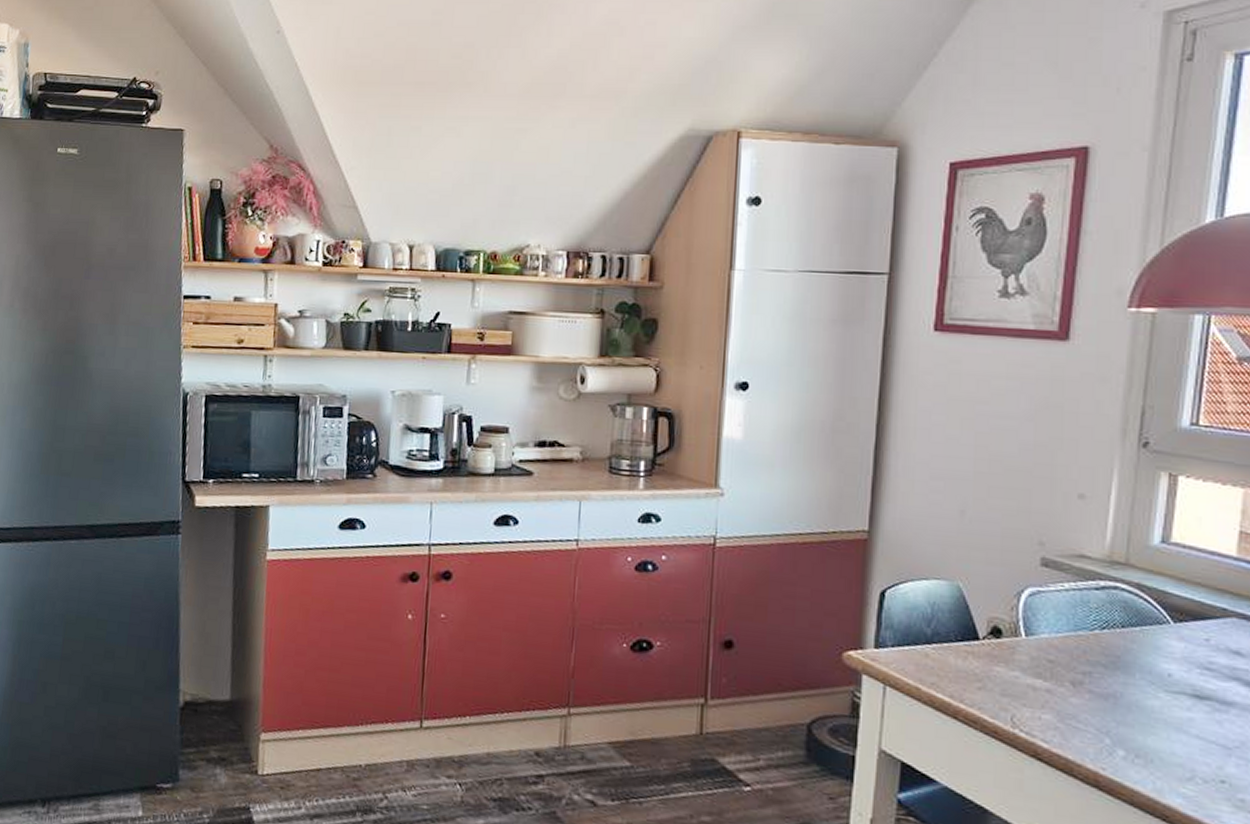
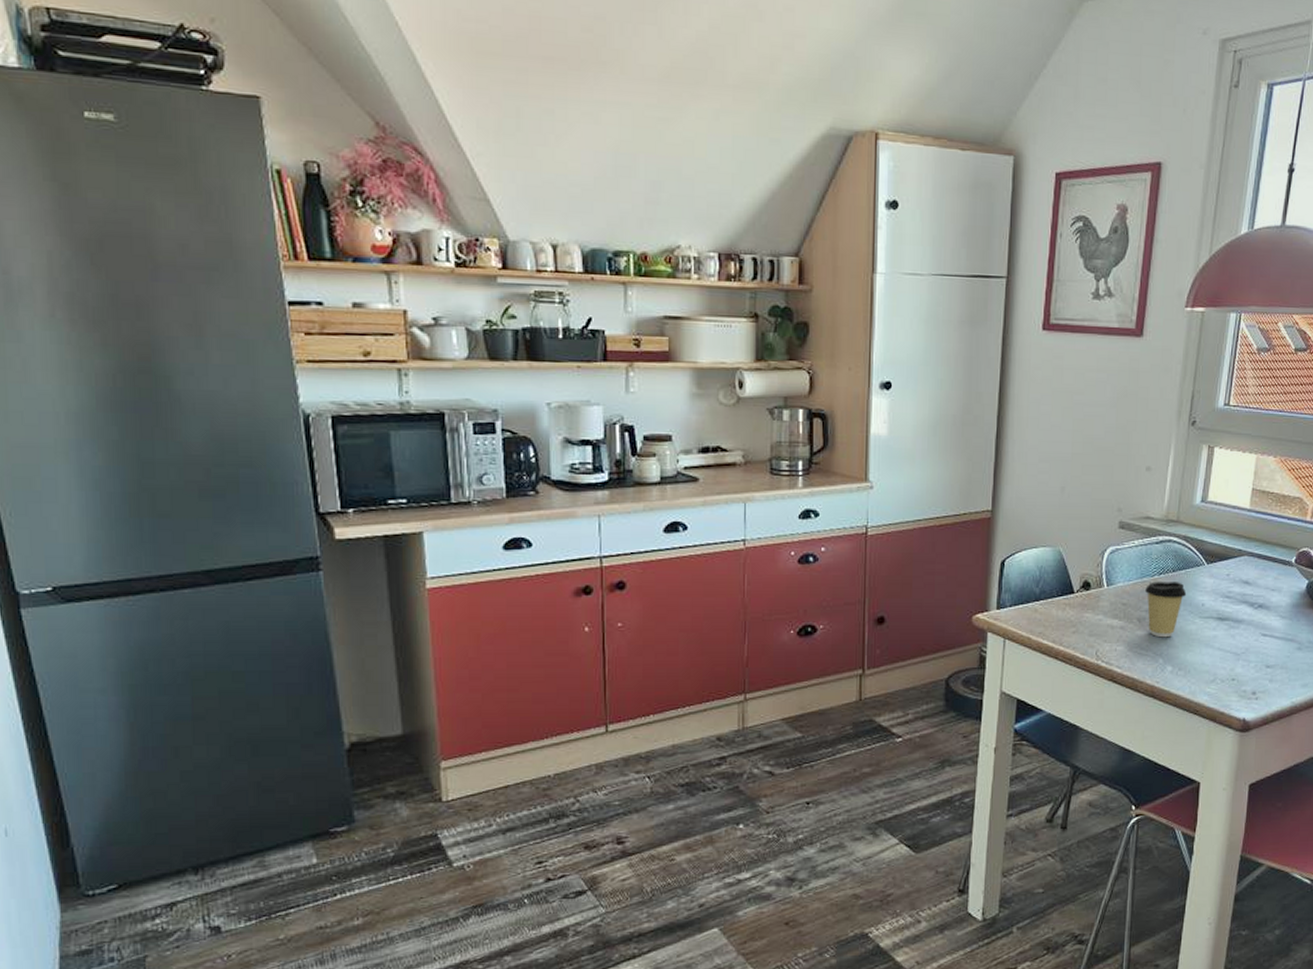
coffee cup: none [1080,637,1144,712] -> present [1144,582,1187,638]

